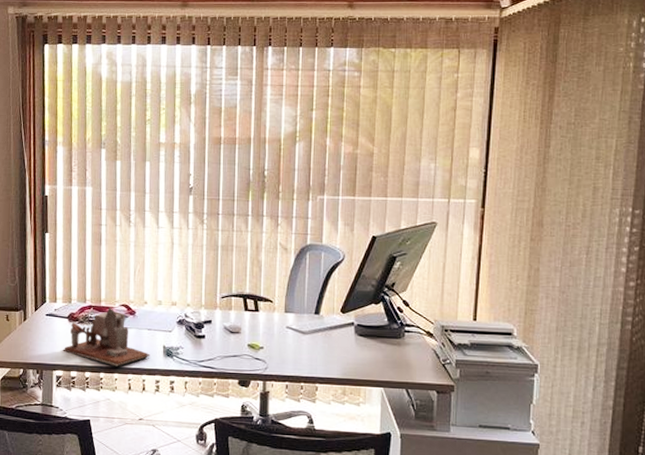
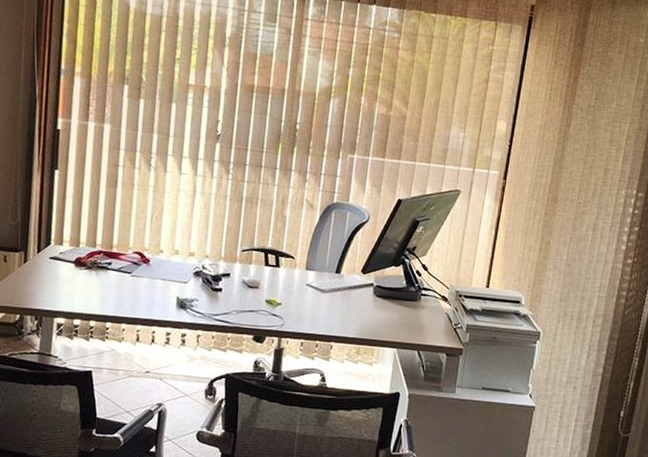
desk organizer: present [63,308,150,367] -> none [66,254,163,317]

